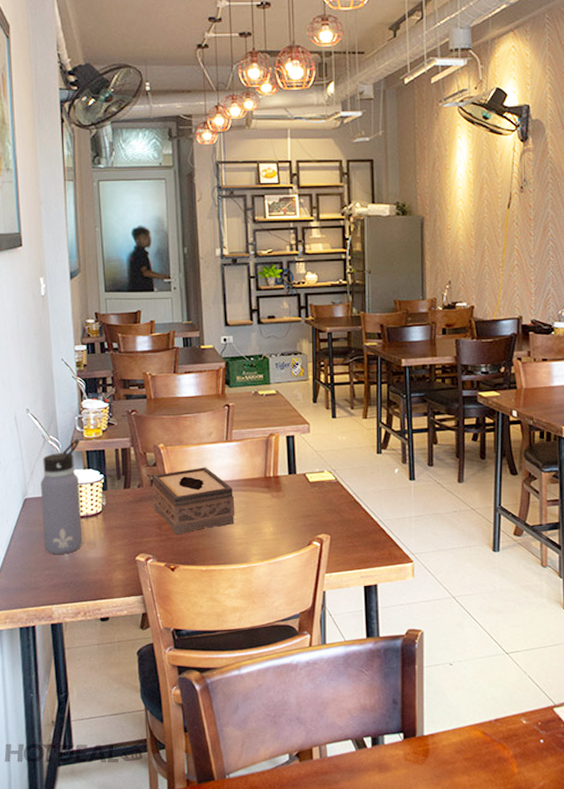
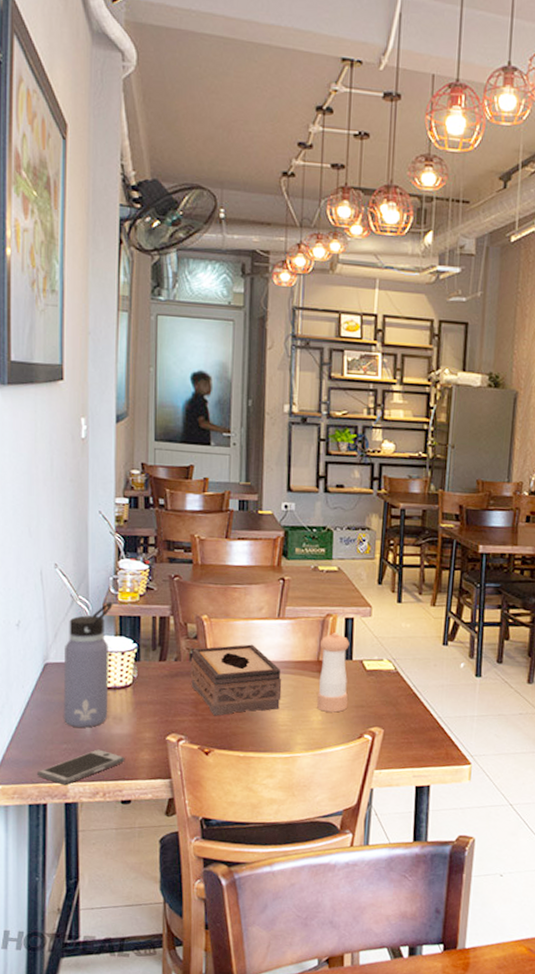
smartphone: none [25,573,101,608] -> present [37,749,125,785]
pepper shaker: none [265,450,295,523] -> present [317,633,350,713]

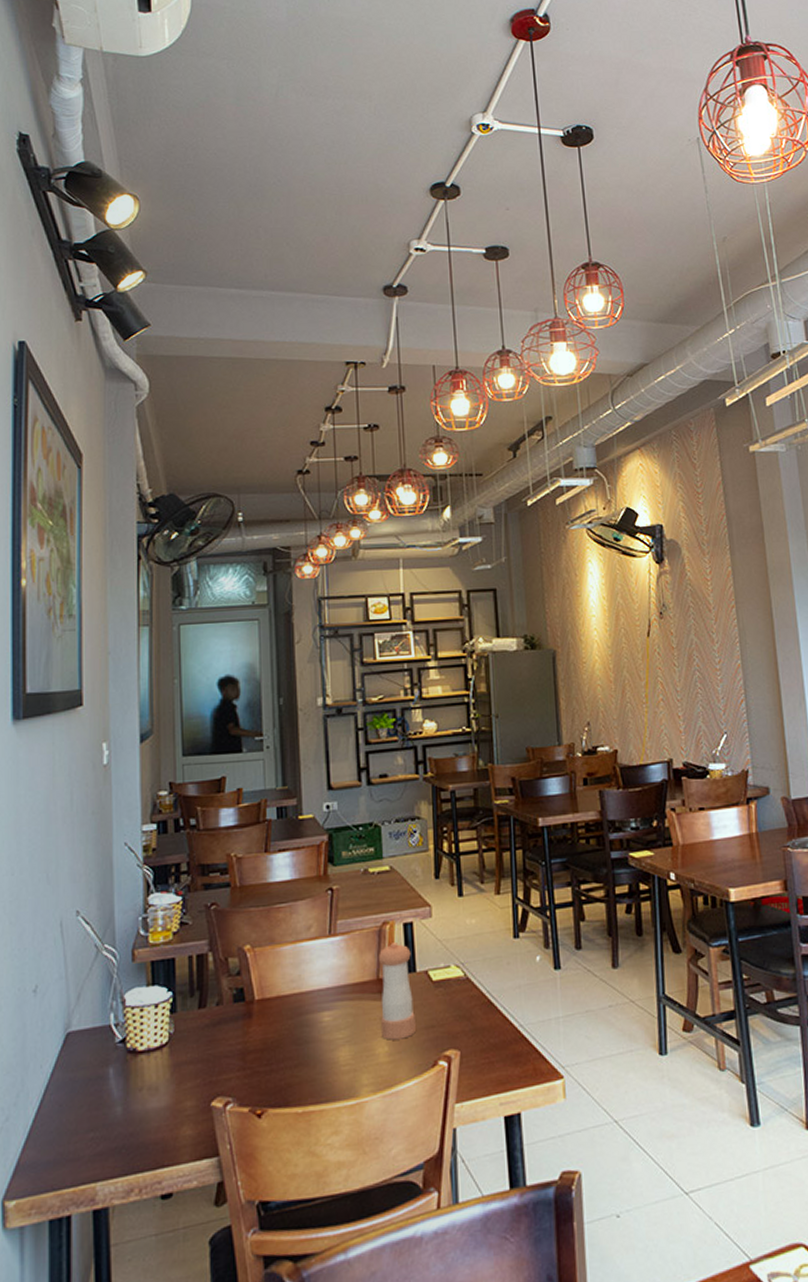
smartphone: present [37,749,125,785] -> none [59,1132,164,1187]
water bottle: present [64,602,113,728] -> none [89,946,143,1108]
tissue box: present [190,644,282,716] -> none [234,971,341,1067]

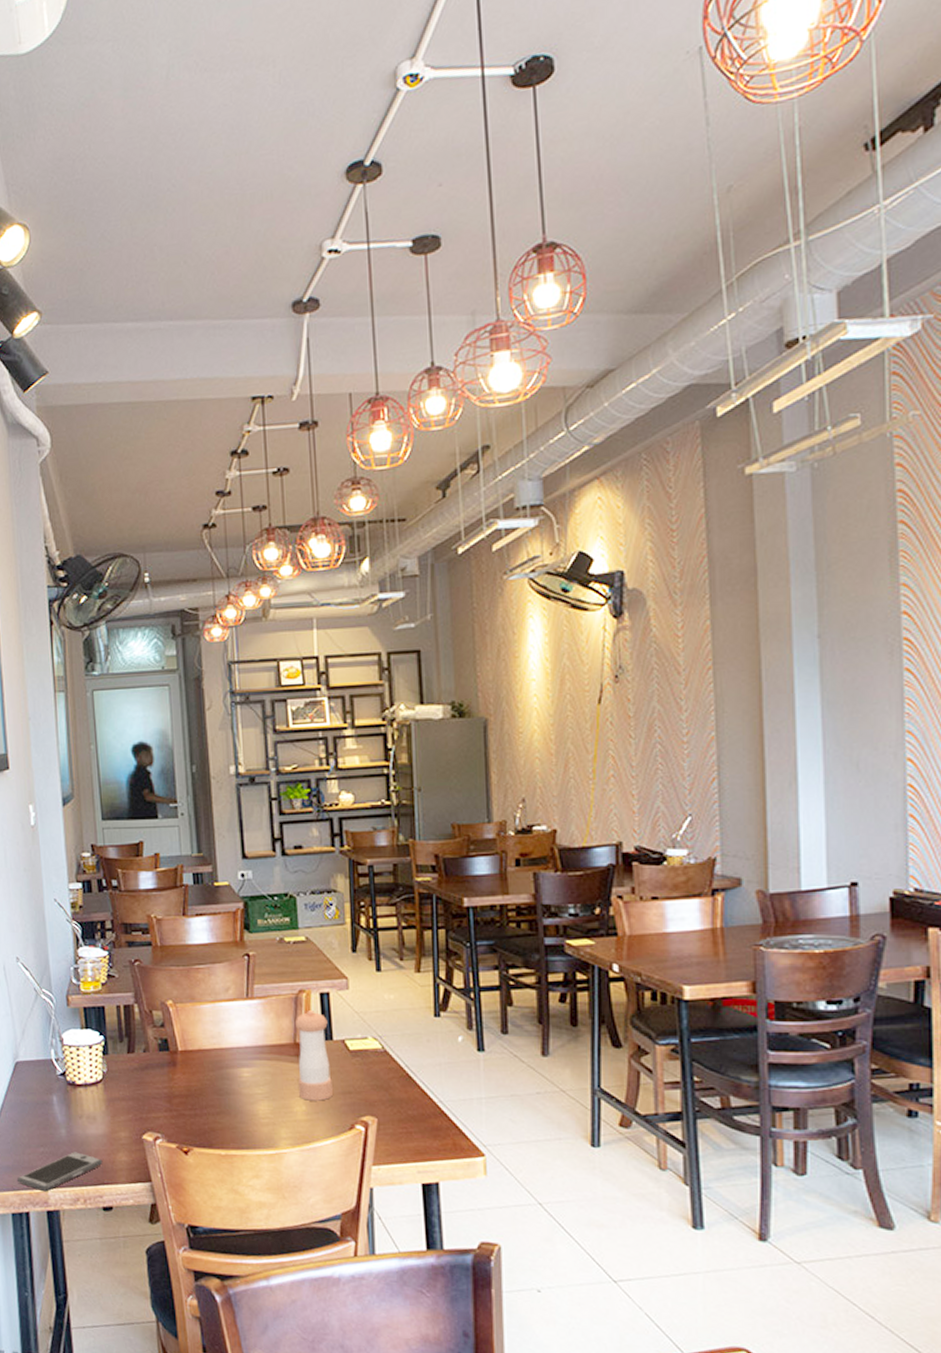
smartphone: none [59,1132,164,1187] -> present [17,1152,103,1192]

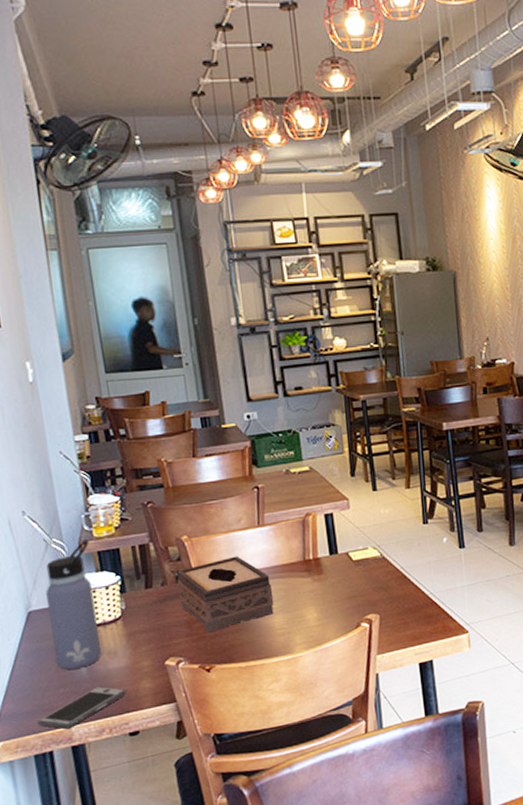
water bottle: none [33,993,82,1129] -> present [46,539,102,670]
tissue box: none [159,1029,259,1111] -> present [177,556,274,633]
pepper shaker: present [294,1011,333,1101] -> none [303,530,340,609]

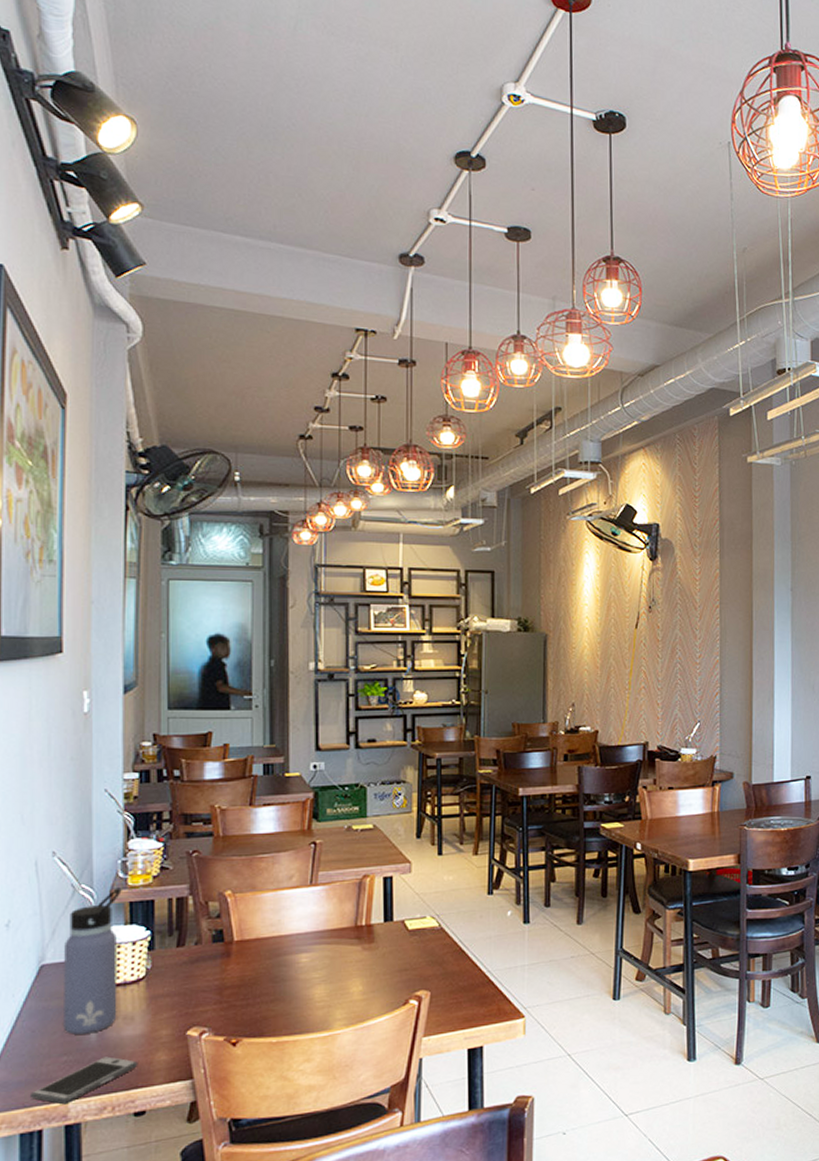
tissue box: present [177,556,274,633] -> none [213,917,317,1001]

